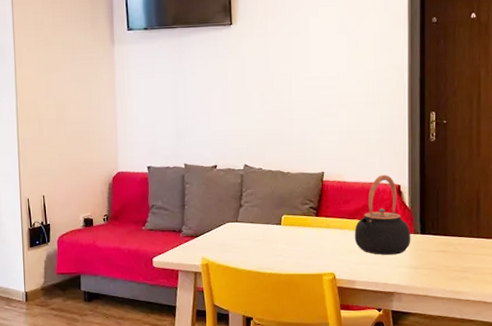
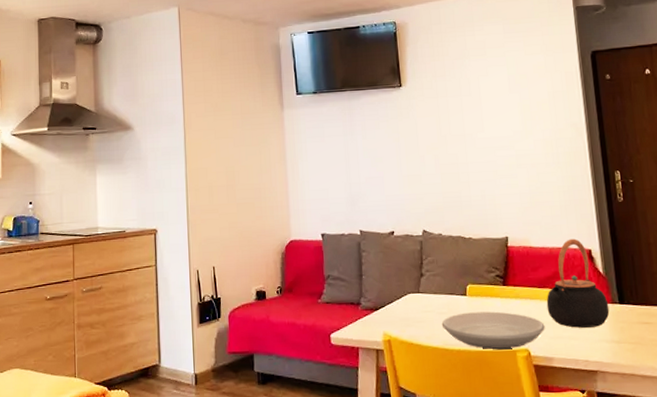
plate: none [256,239,351,273] -> present [441,311,545,349]

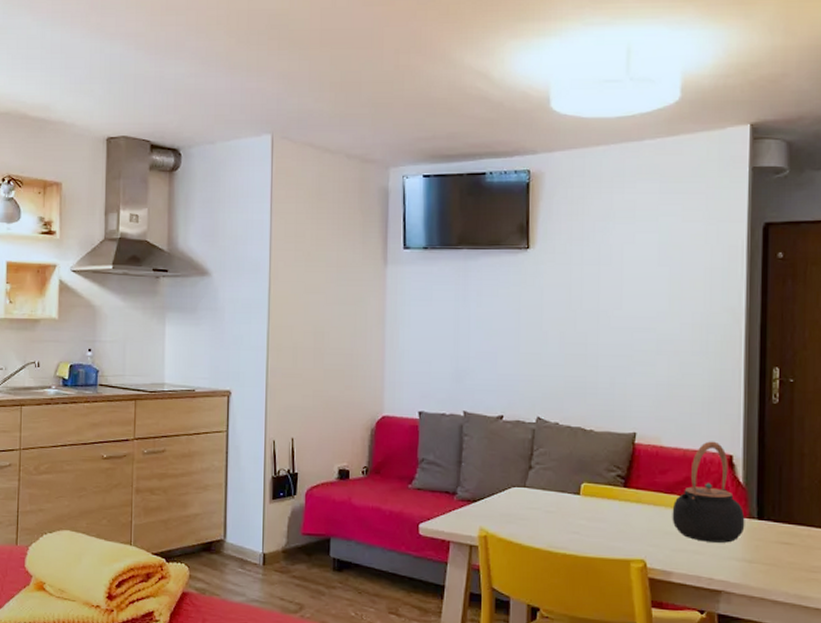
plate: present [441,311,545,349] -> none [547,513,667,558]

